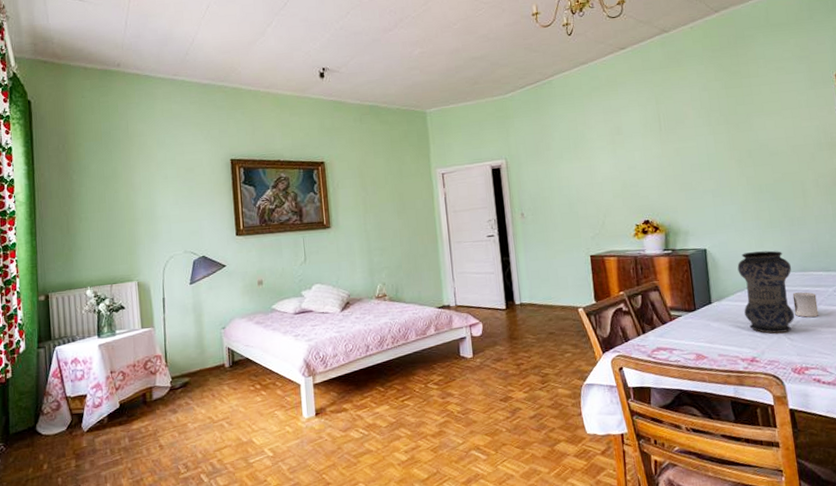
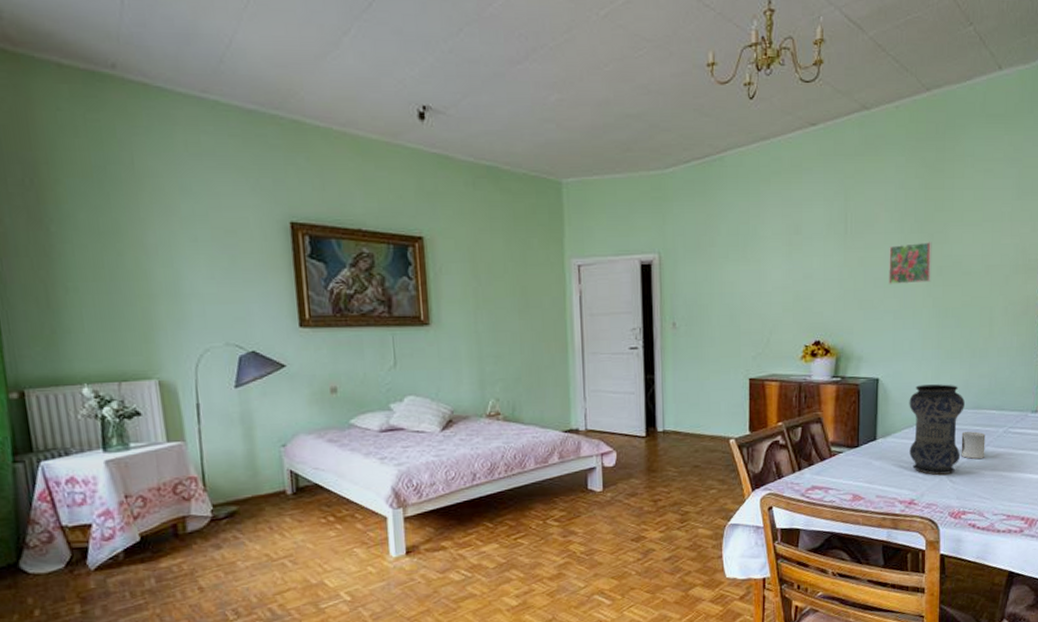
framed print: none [700,130,742,169] -> present [889,242,932,285]

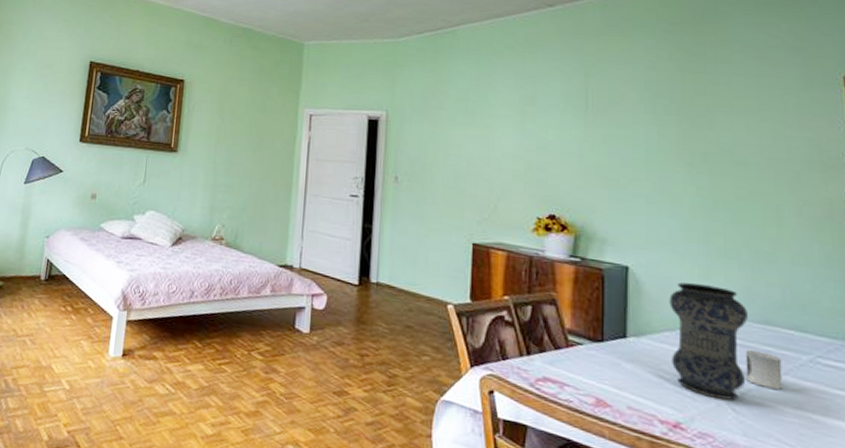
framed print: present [889,242,932,285] -> none [639,125,694,169]

